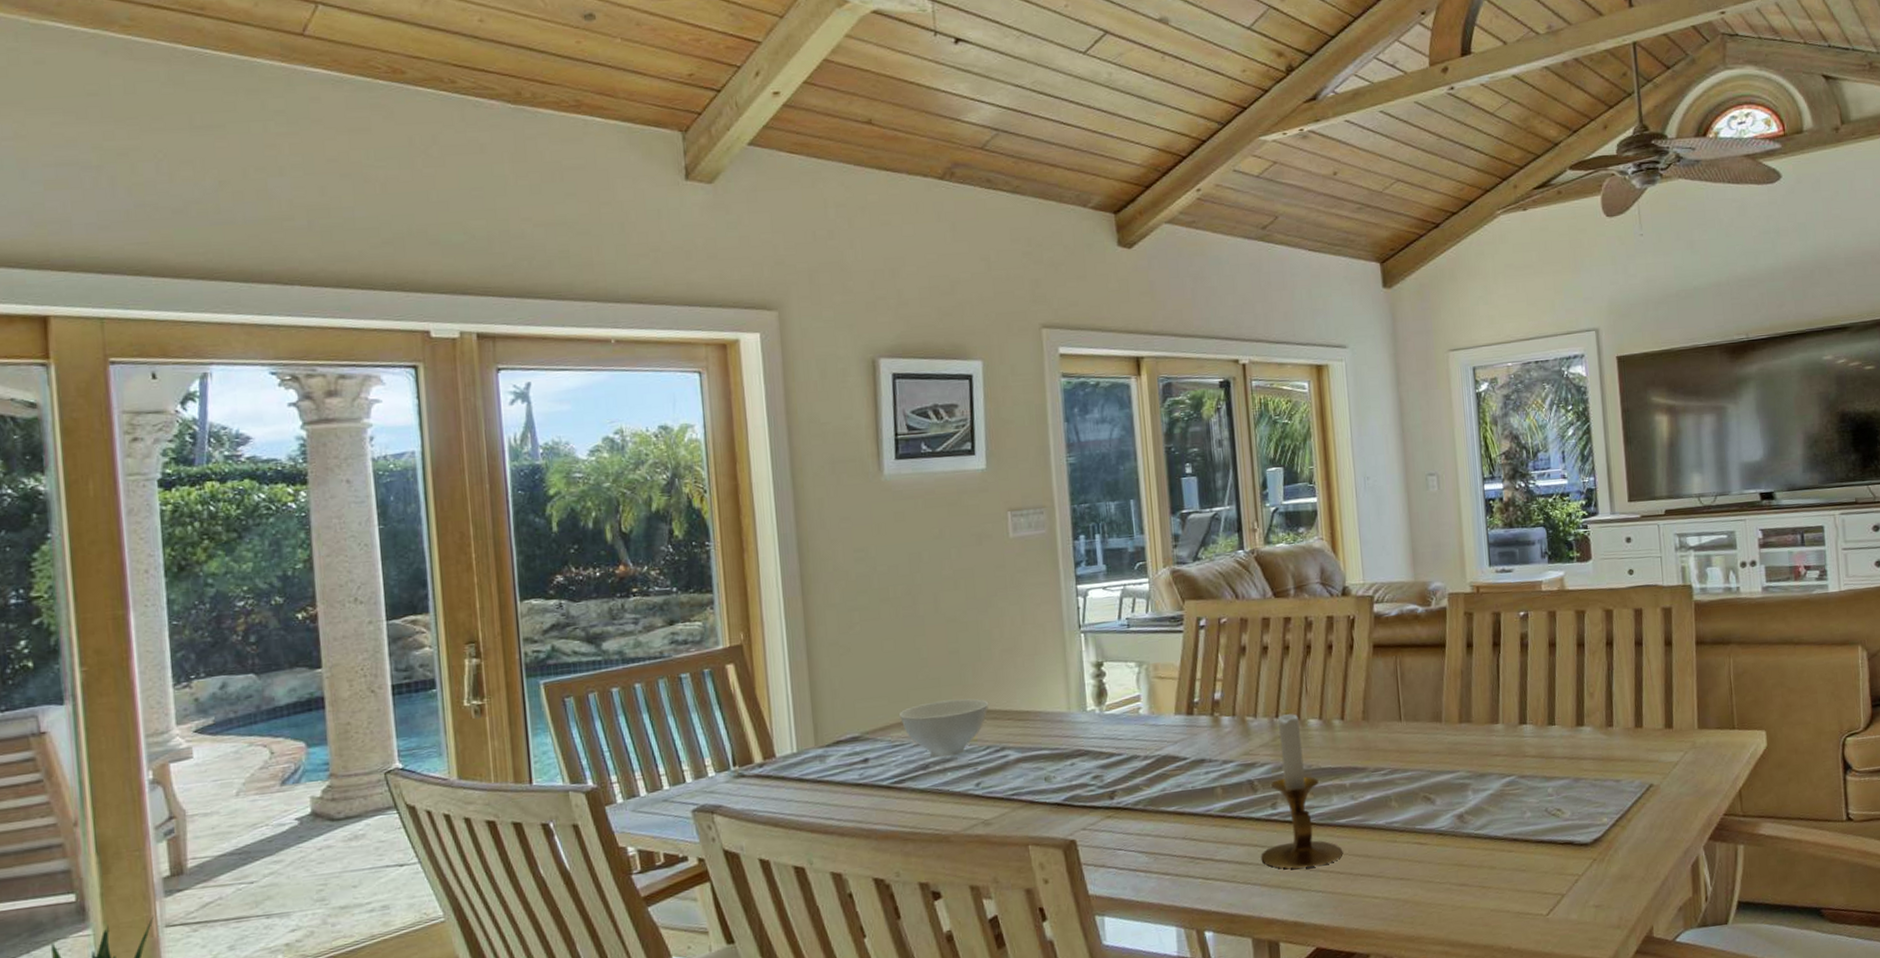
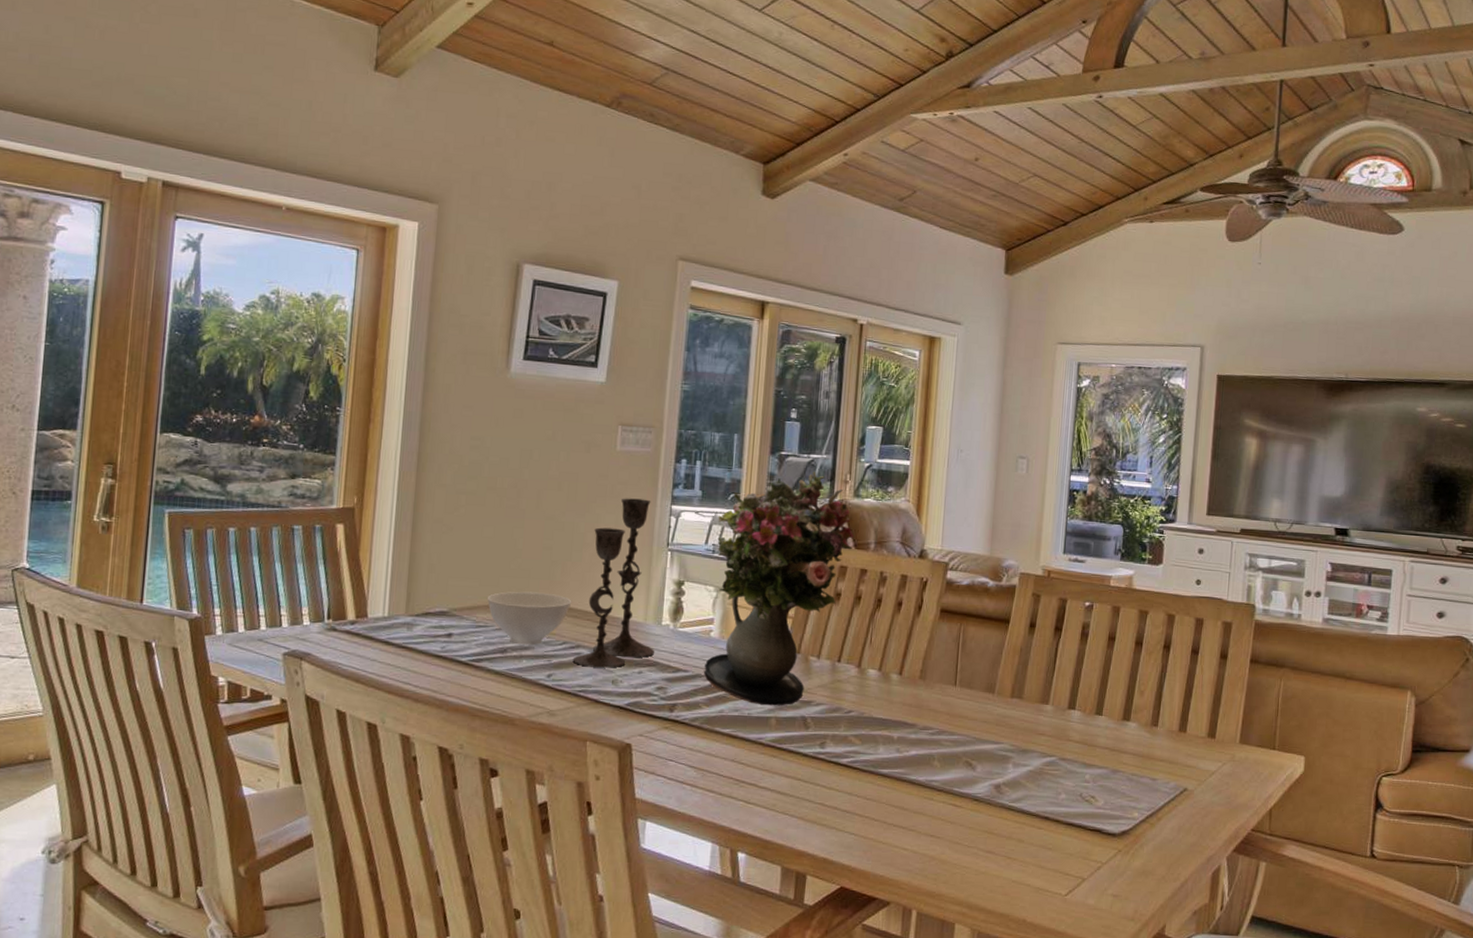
candlestick: none [999,583,1084,769] -> present [572,498,654,668]
bouquet: none [1127,524,1272,776] -> present [703,471,854,706]
candlestick: present [1261,714,1343,869] -> none [802,660,881,809]

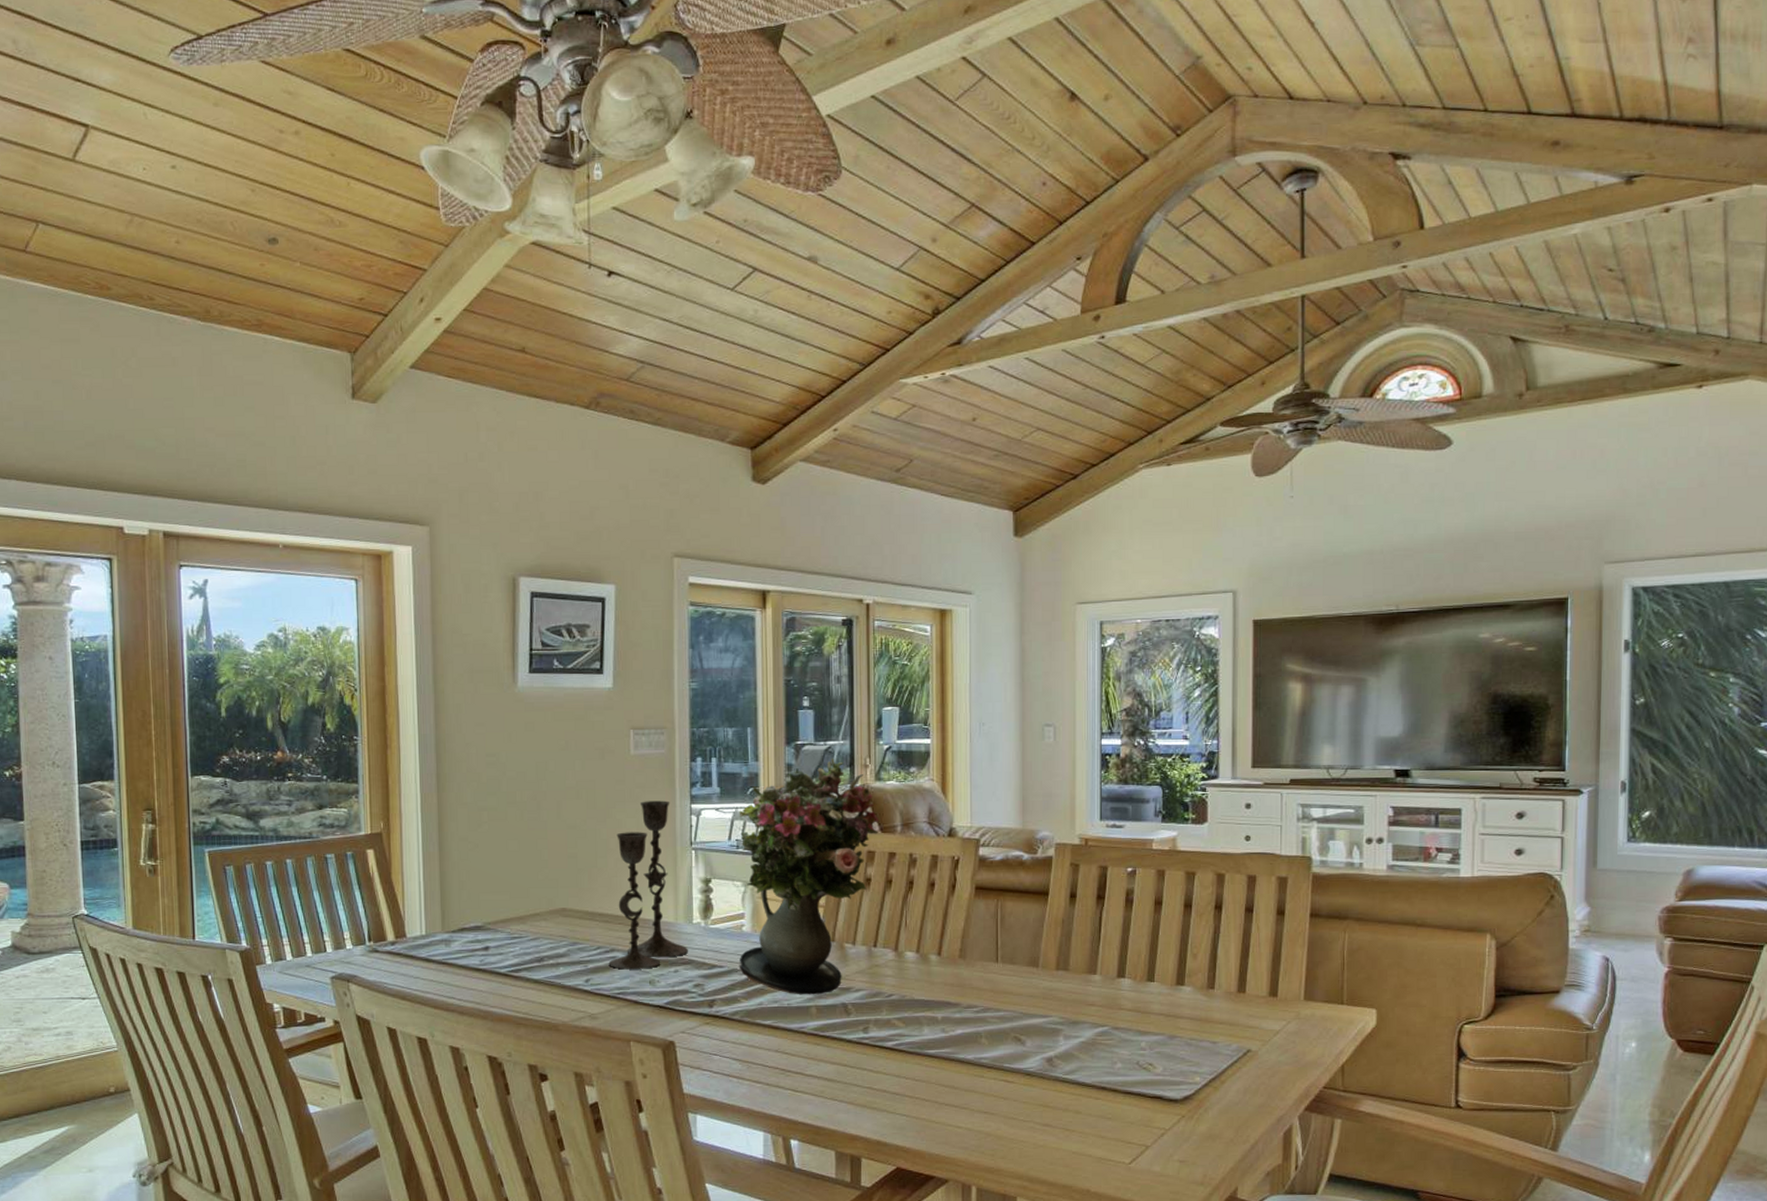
bowl: present [487,591,572,646] -> none [518,900,602,953]

